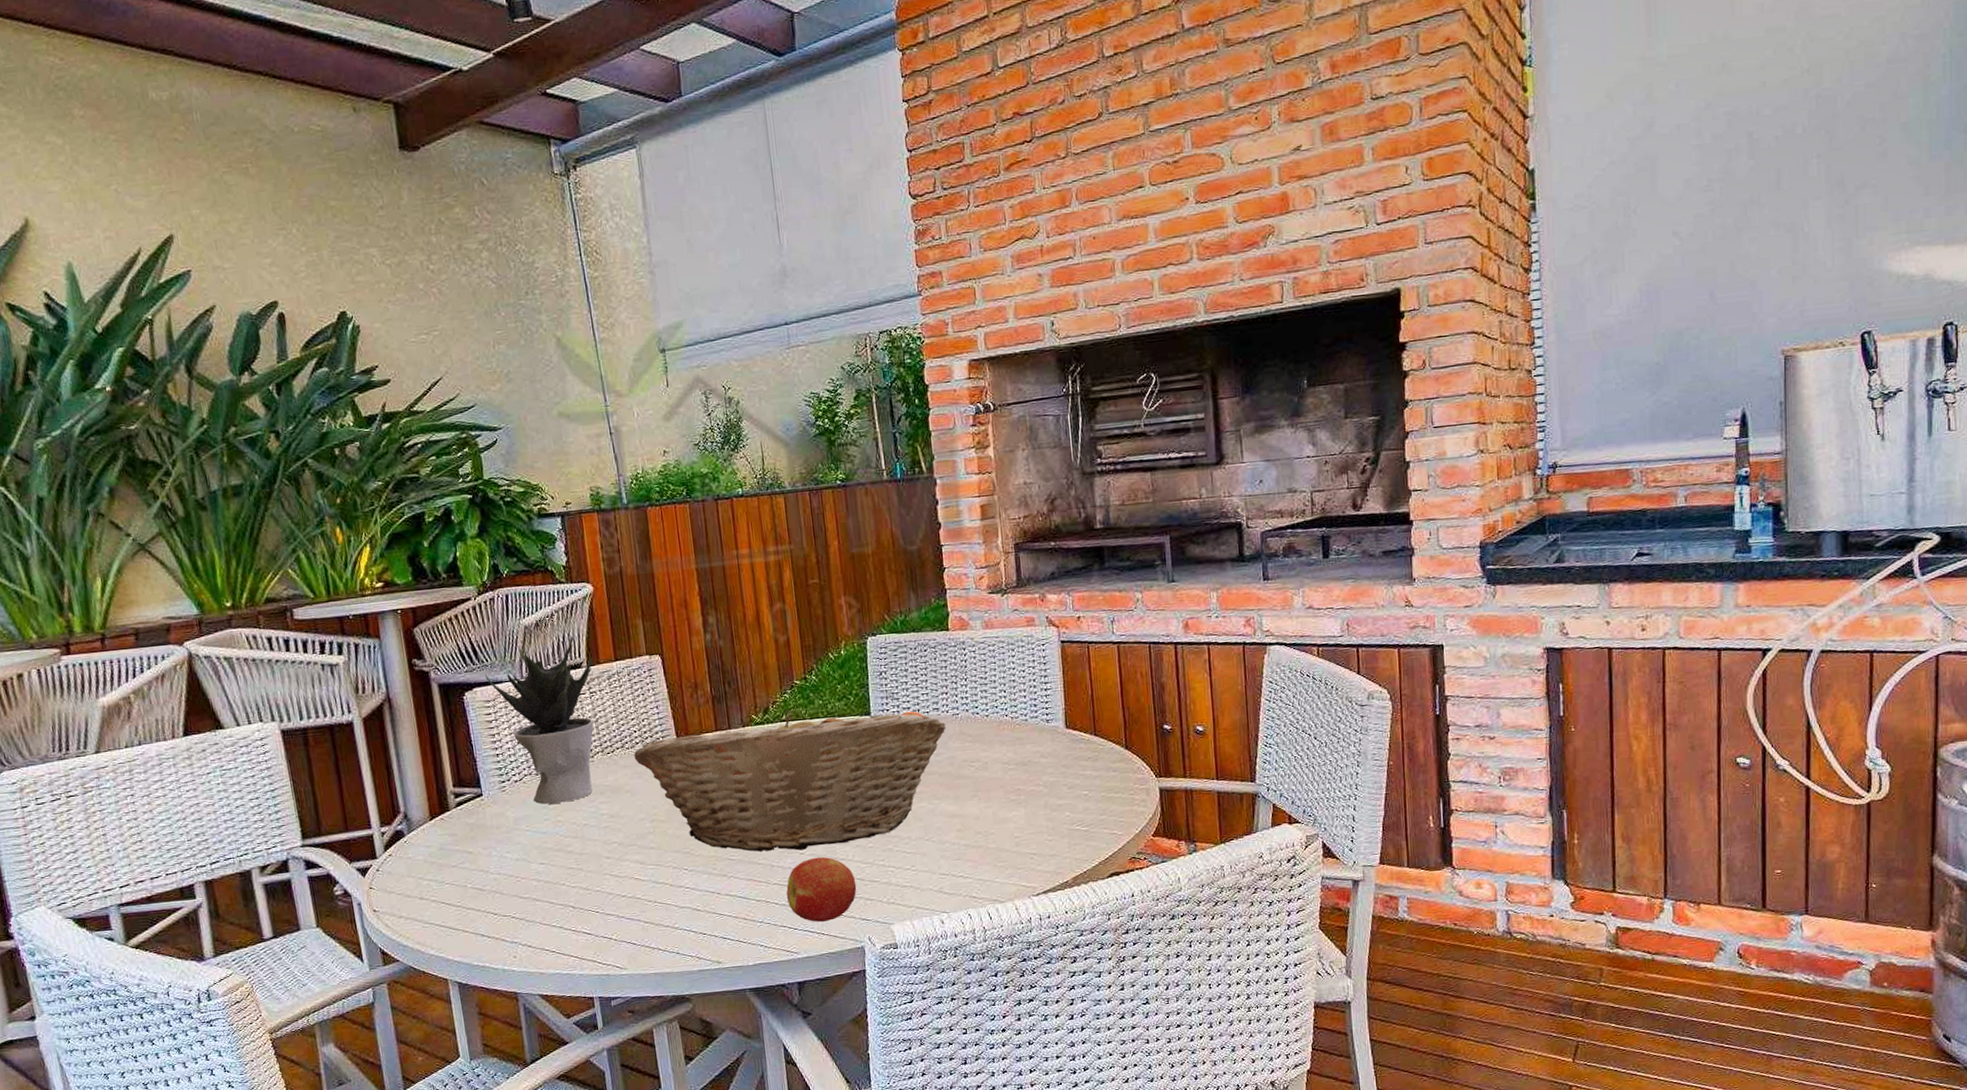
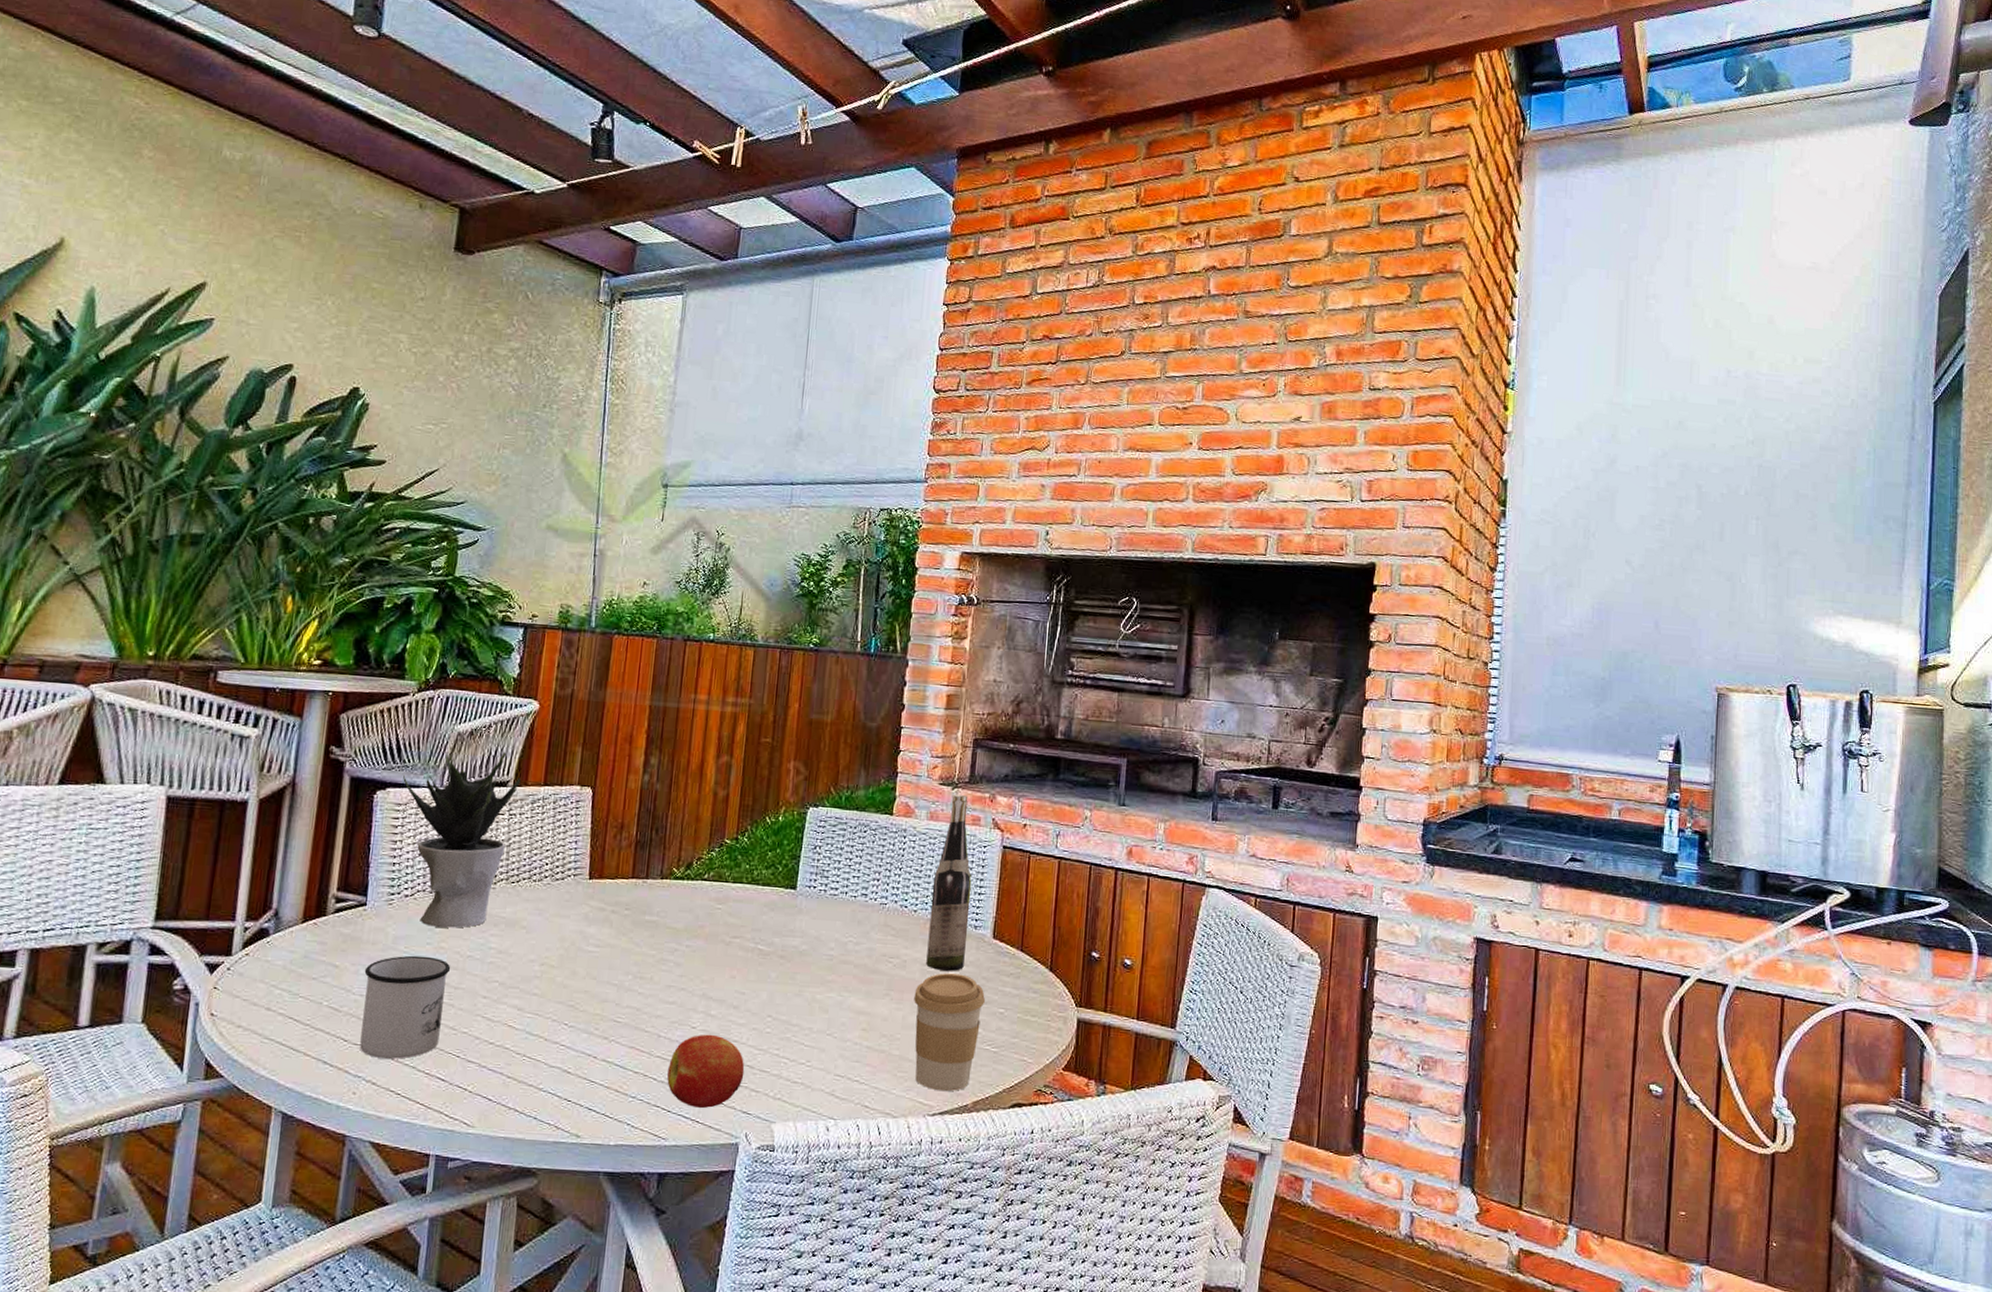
mug: none [496,830,577,925] -> present [359,955,451,1059]
fruit basket: present [634,709,946,852] -> none [539,868,872,1024]
wine bottle: none [999,599,1043,766] -> present [926,794,972,971]
coffee cup: none [1000,766,1068,873] -> present [914,973,985,1092]

